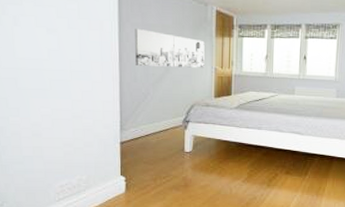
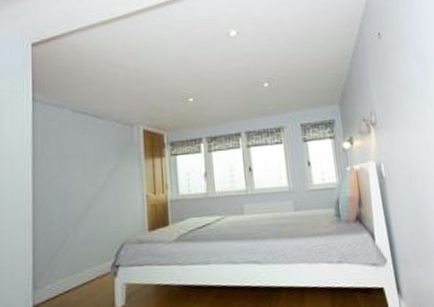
wall art: present [135,28,205,68] -> none [51,161,134,206]

